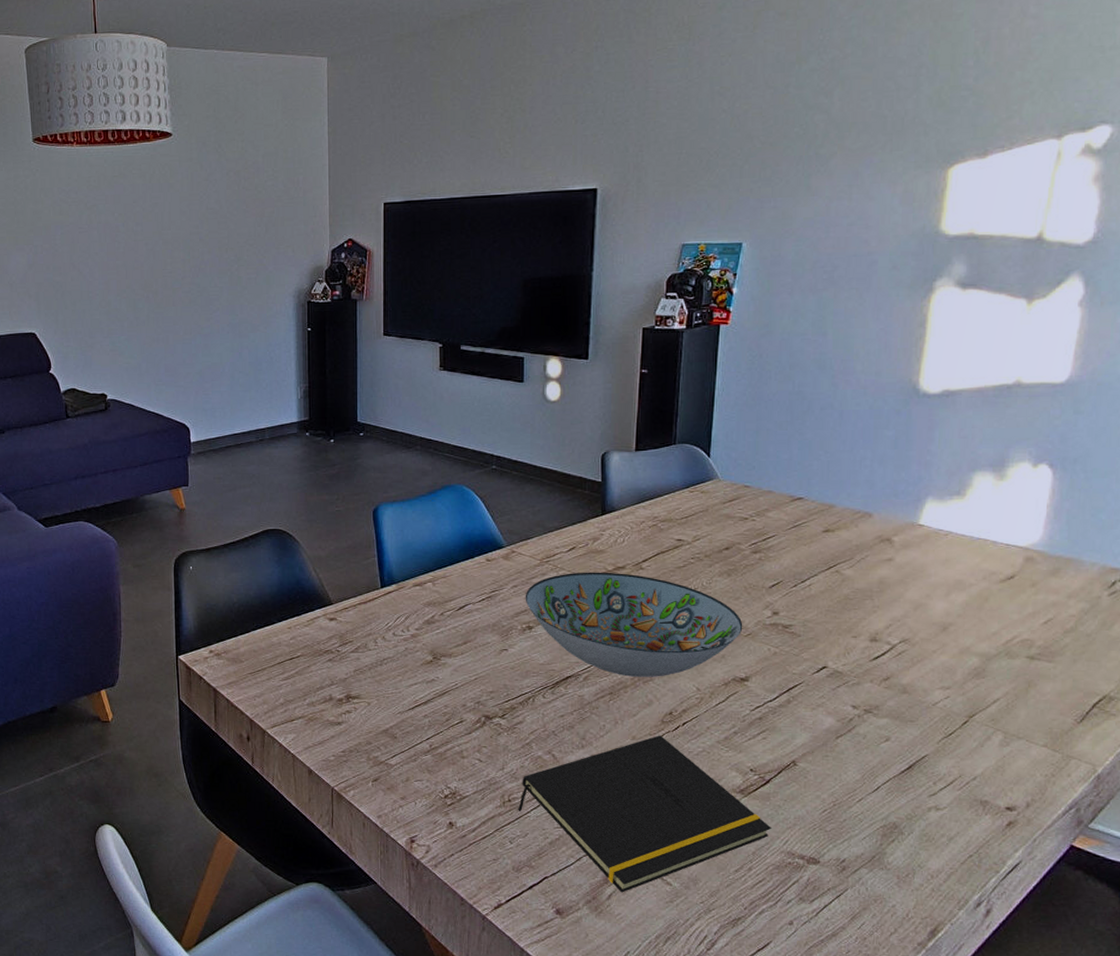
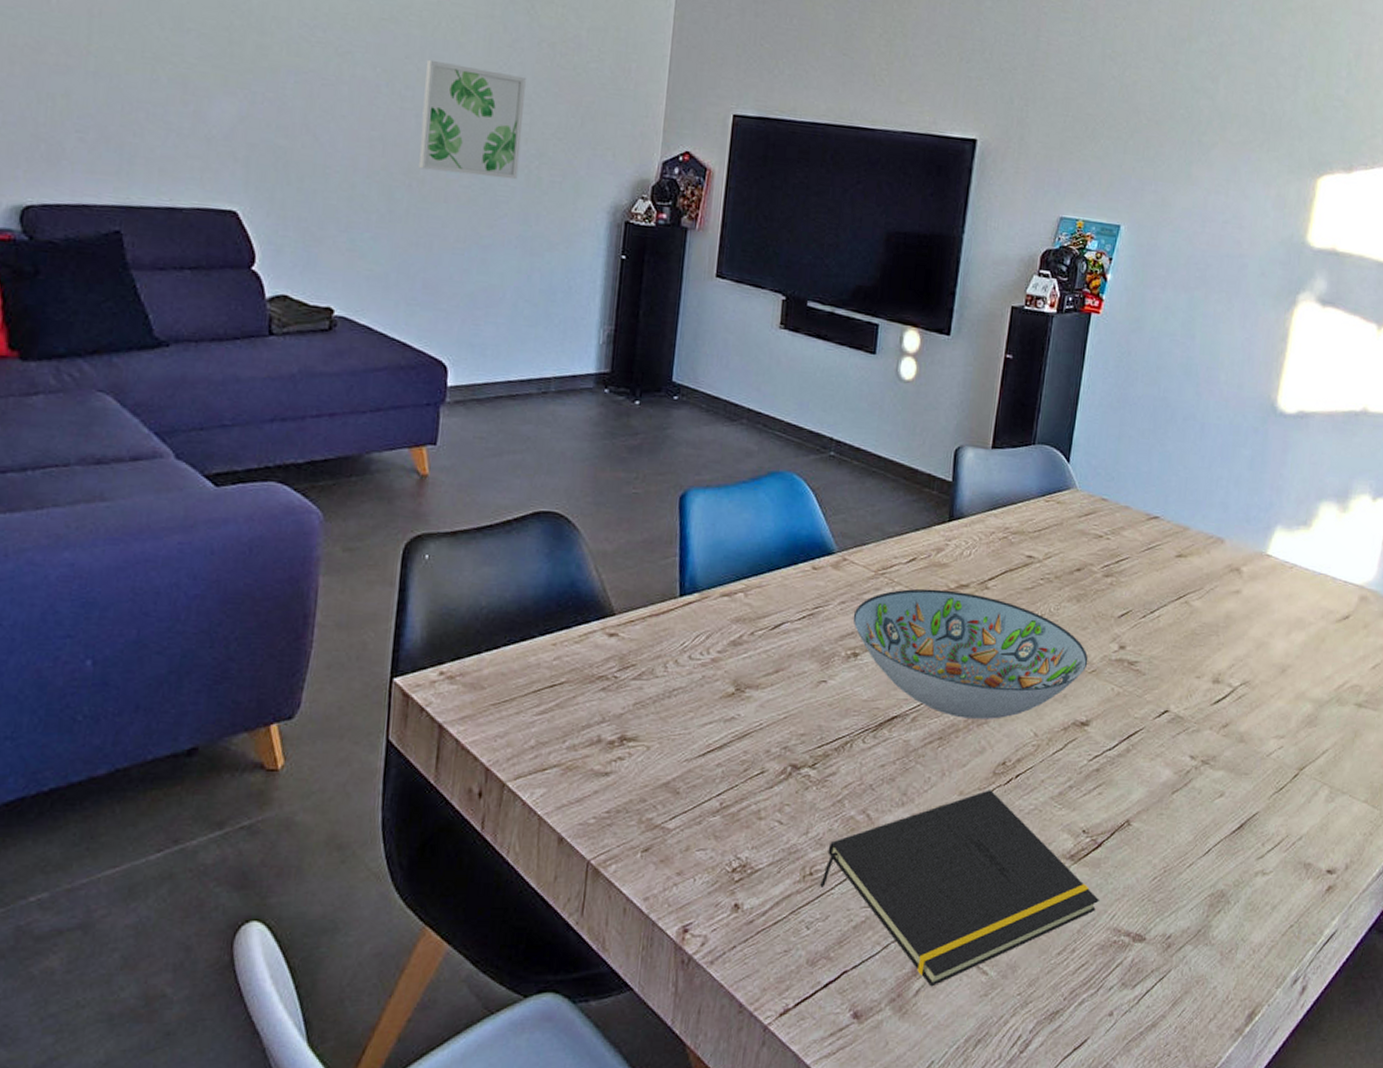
wall art: none [148,200,223,284] -> present [419,59,526,180]

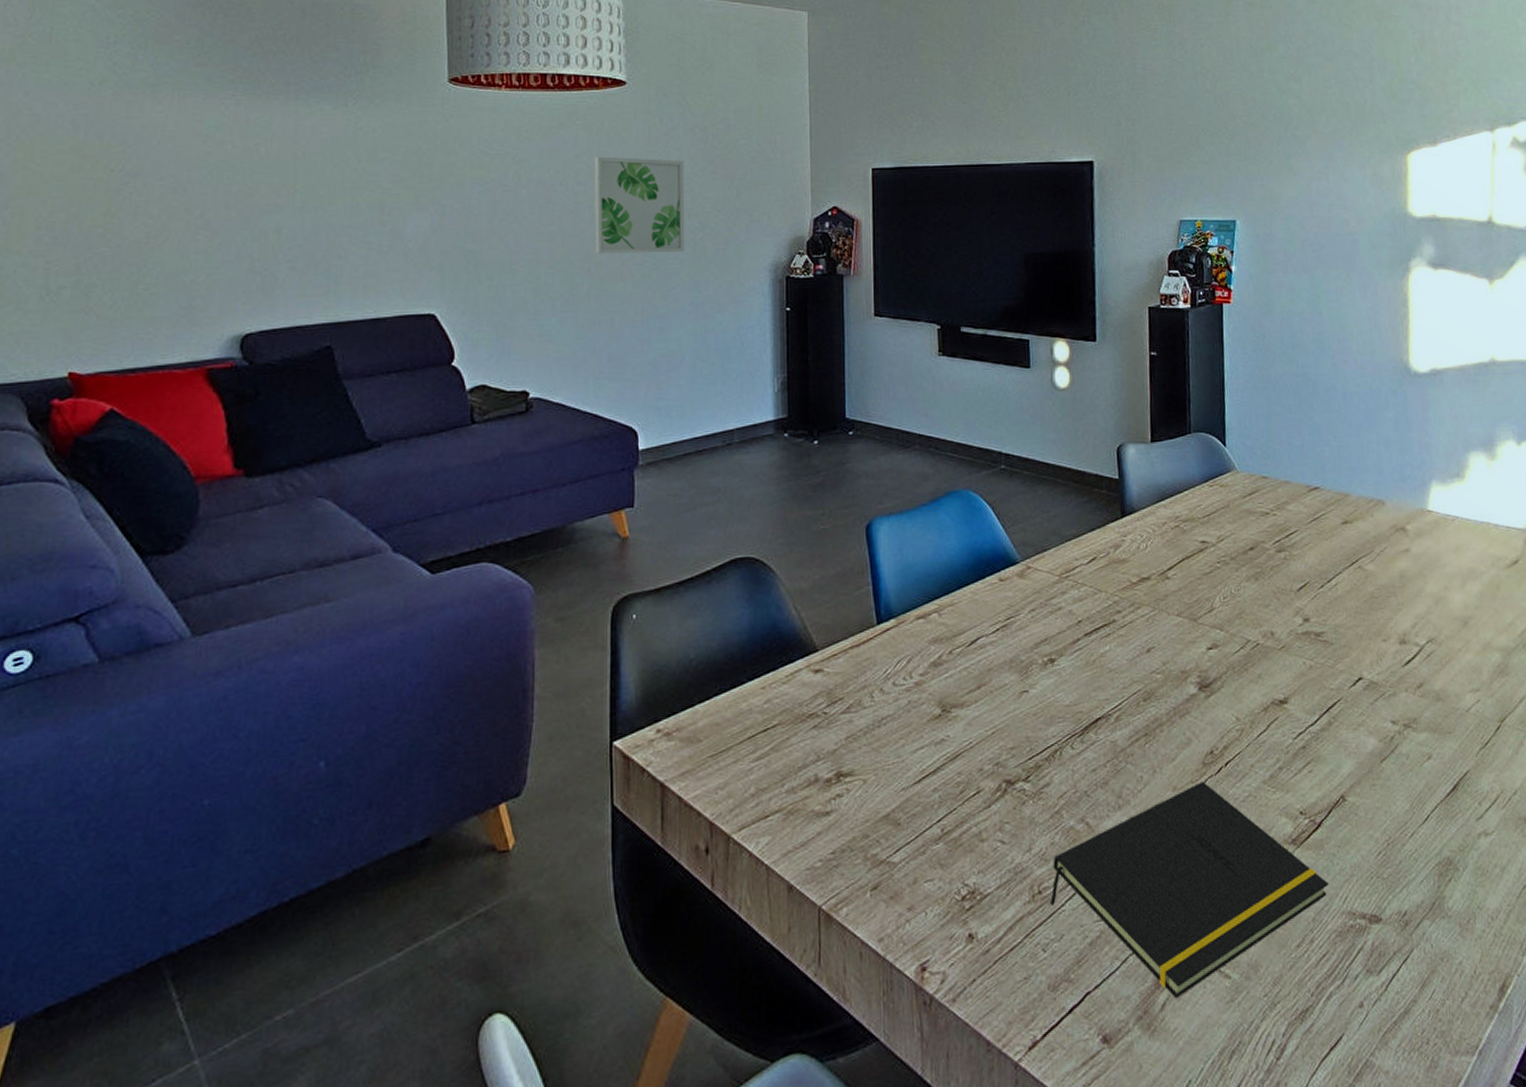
decorative bowl: present [853,588,1088,719] -> none [1044,584,1276,711]

